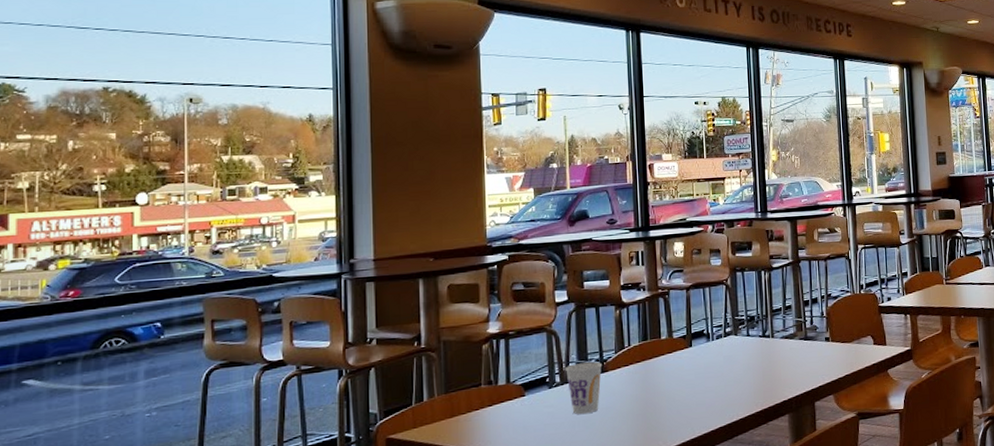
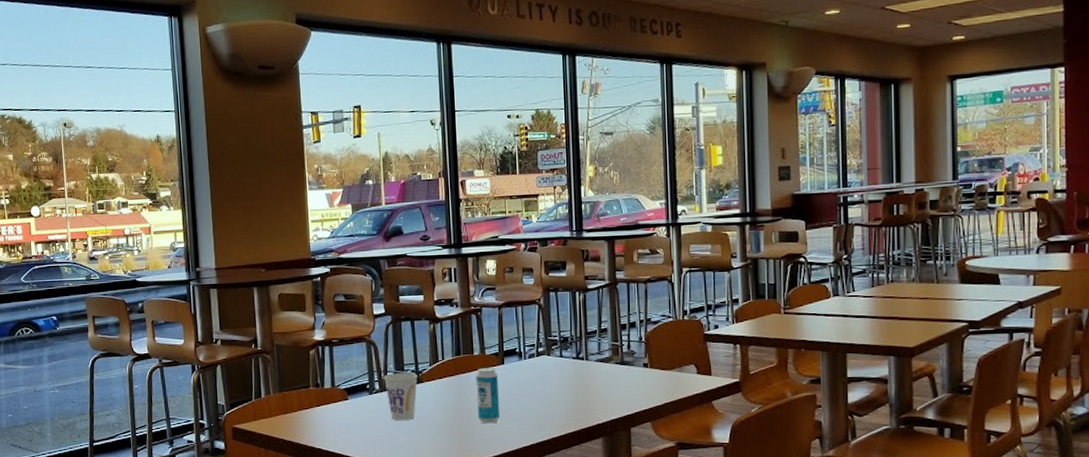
beverage can: none [663,350,688,410] -> present [476,367,500,424]

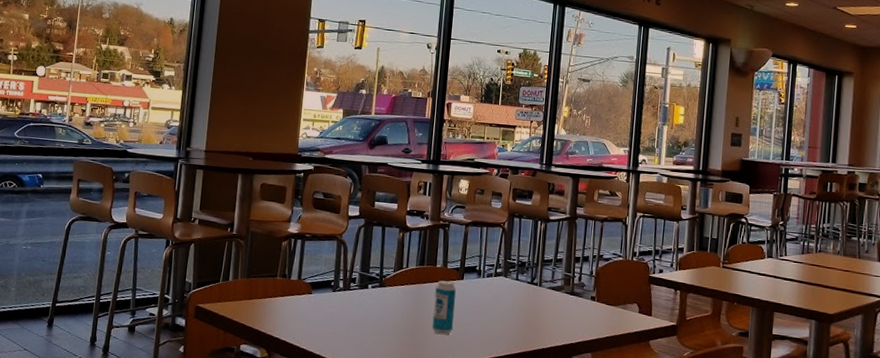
cup: present [384,373,418,420] -> none [349,274,382,321]

